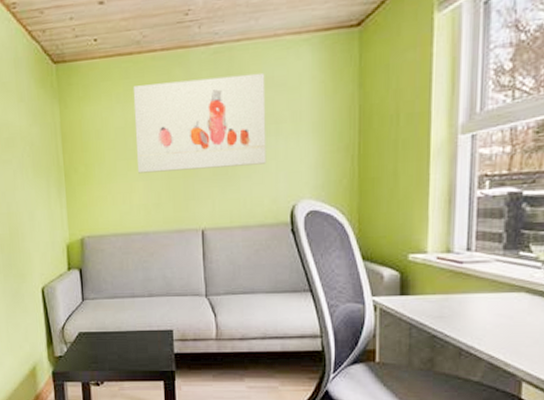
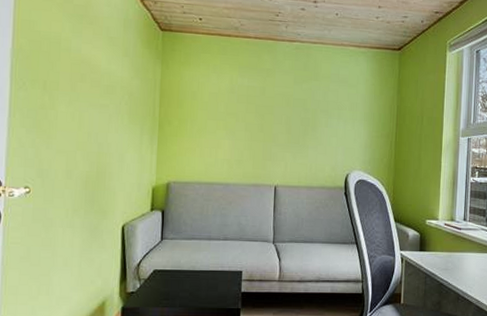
wall art: present [132,72,267,174] -> none [225,62,333,139]

